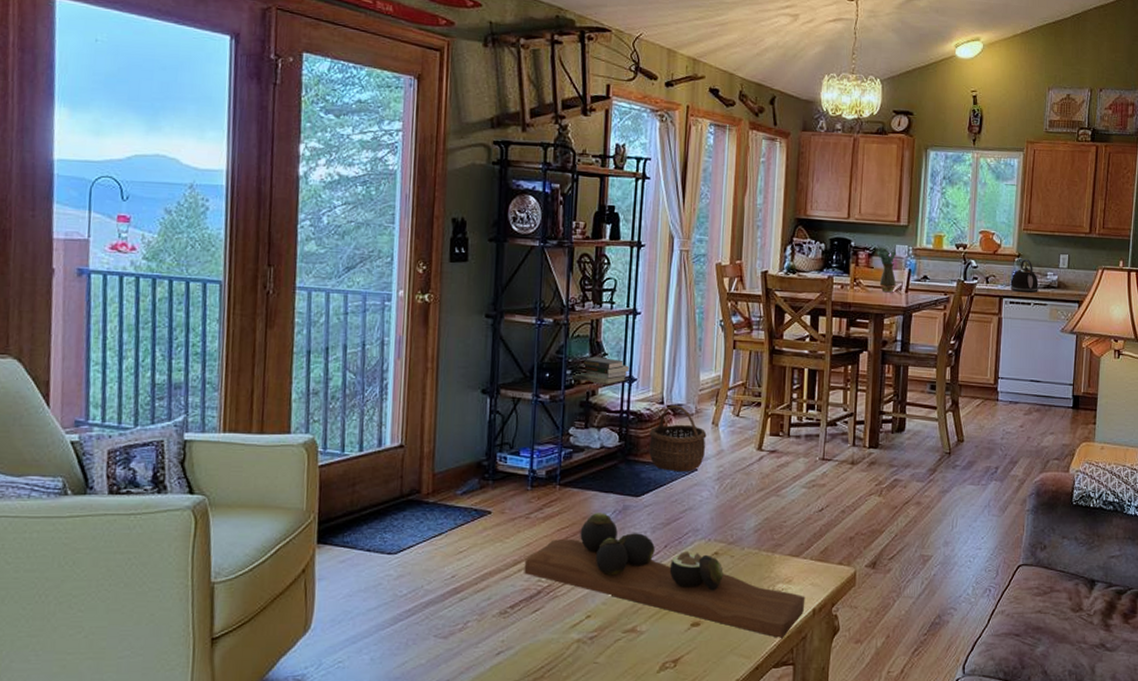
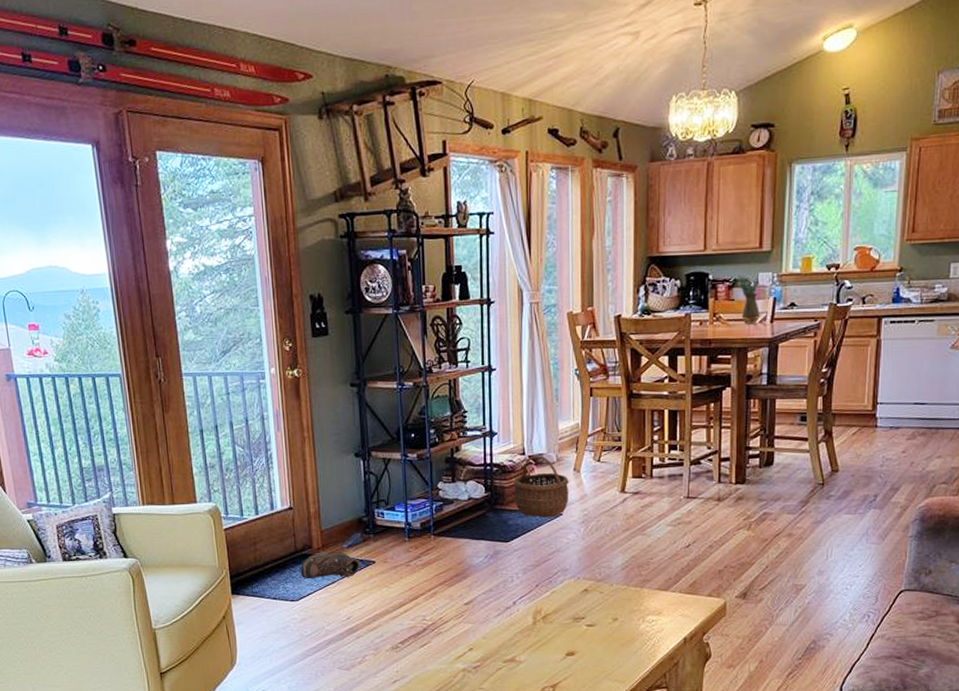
hiking boot: none [404,499,475,530] -> present [301,552,361,580]
decorative tray: present [524,513,805,638] -> none [409,558,676,665]
books: present [573,356,630,384] -> none [436,414,490,440]
kettle: present [1010,258,1039,294] -> none [891,272,924,311]

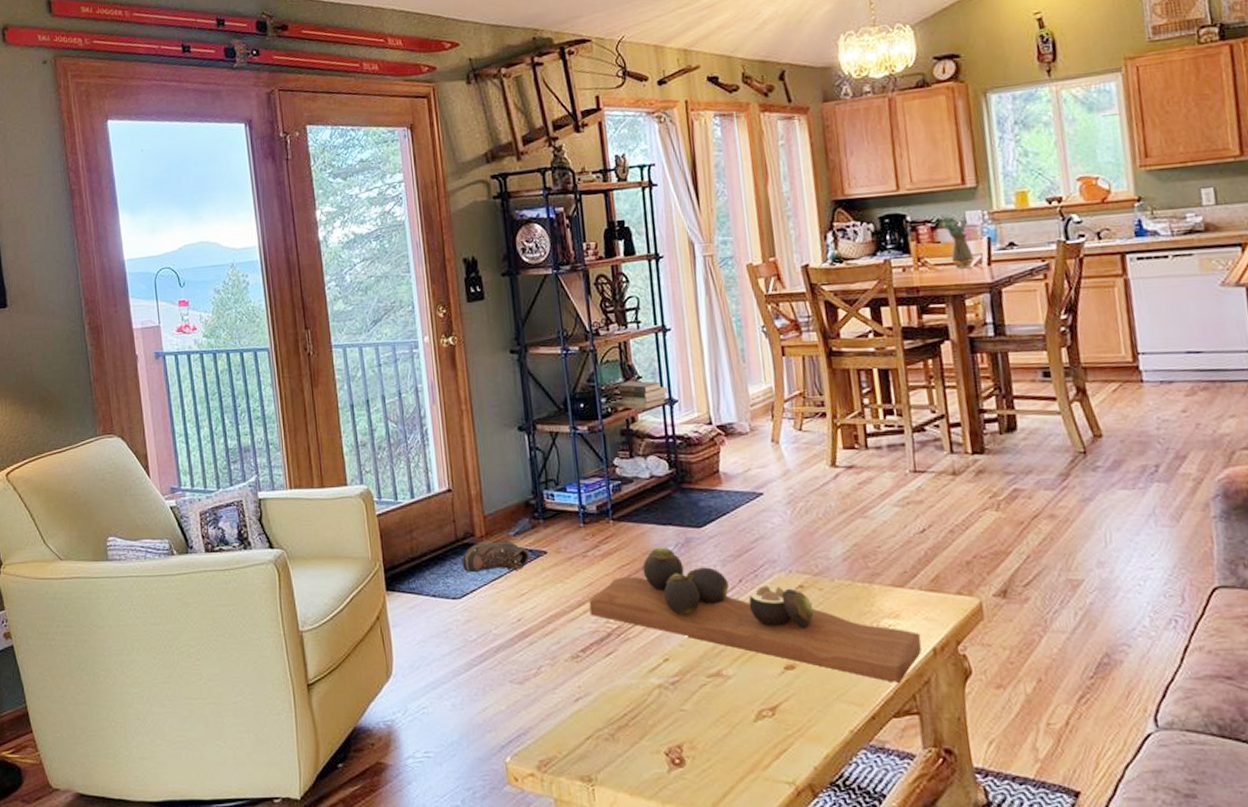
decorative tray: none [409,558,676,665] -> present [589,547,922,683]
books: none [436,414,490,440] -> present [608,380,669,409]
wicker basket: present [513,455,569,518] -> none [701,425,769,498]

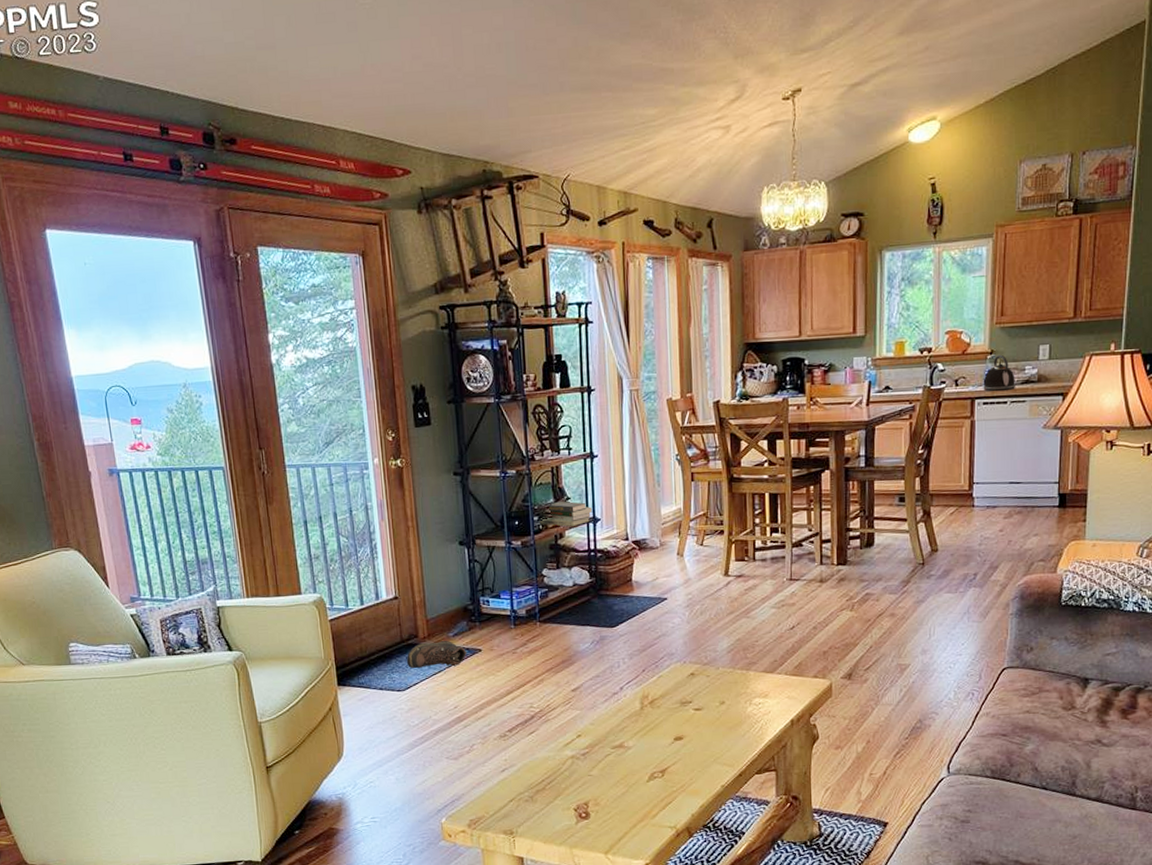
decorative tray: present [589,547,922,683] -> none [516,644,783,748]
vase: present [940,214,974,269] -> none [833,359,856,409]
kettle: none [1133,201,1177,246] -> present [983,354,1015,392]

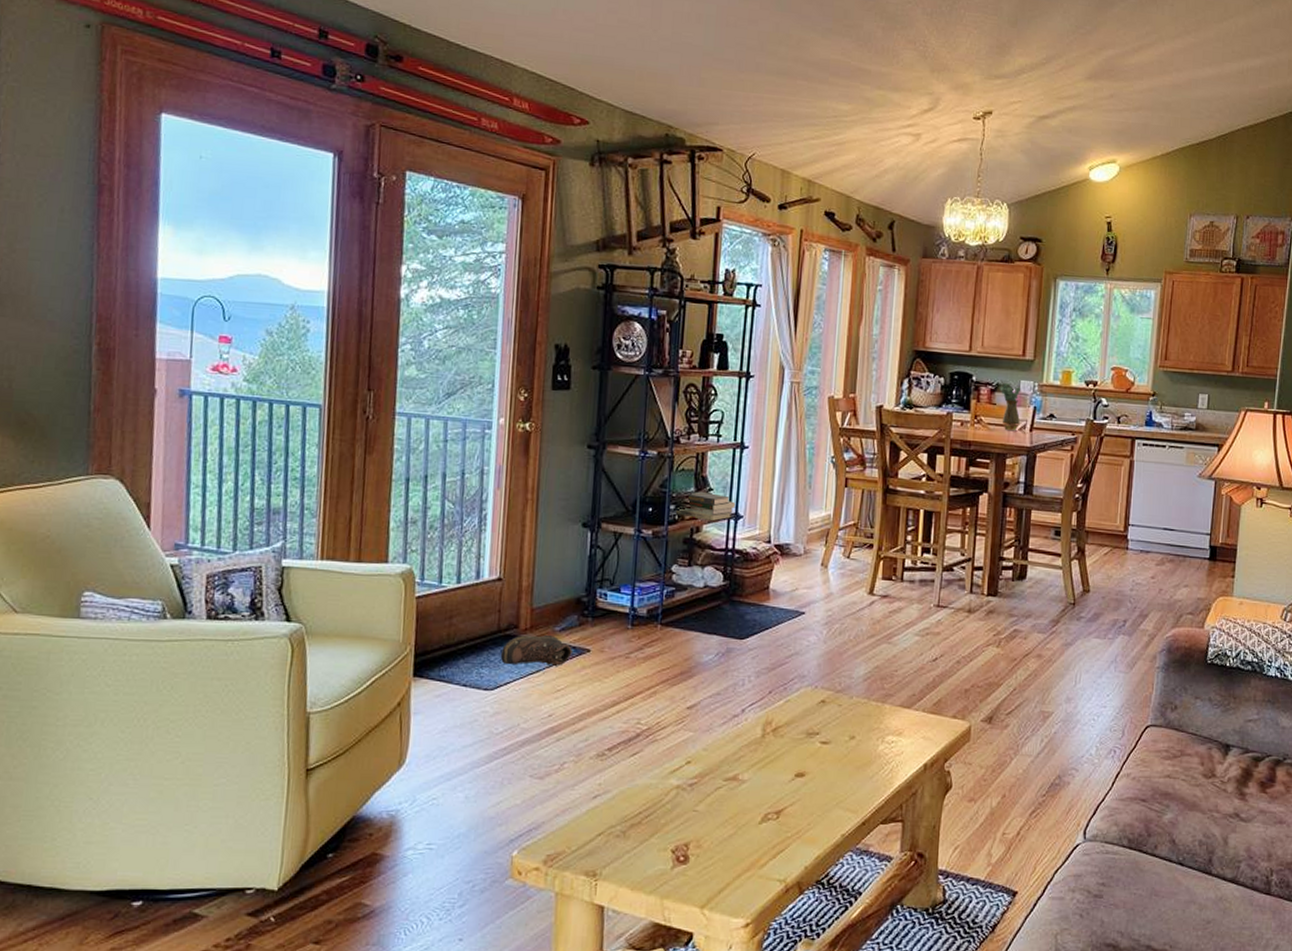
vase: none [833,359,856,409] -> present [1000,379,1021,431]
kettle: present [983,354,1015,392] -> none [1143,397,1175,436]

